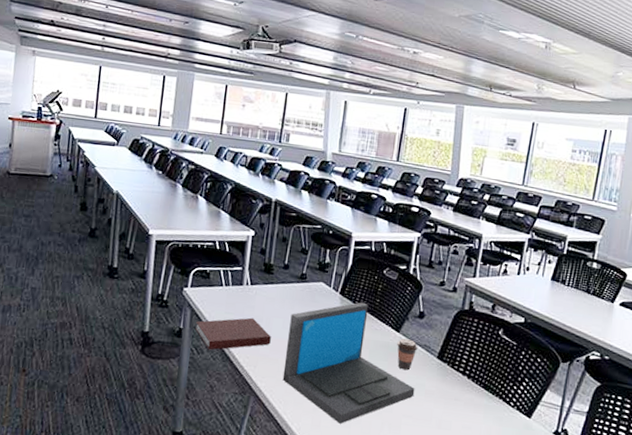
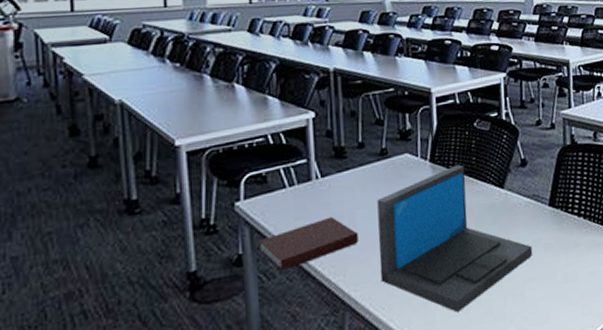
coffee cup: present [397,338,418,371] -> none [503,193,527,230]

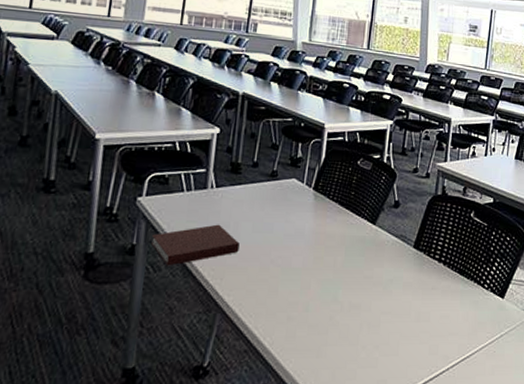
laptop: present [377,164,533,312] -> none [253,196,393,331]

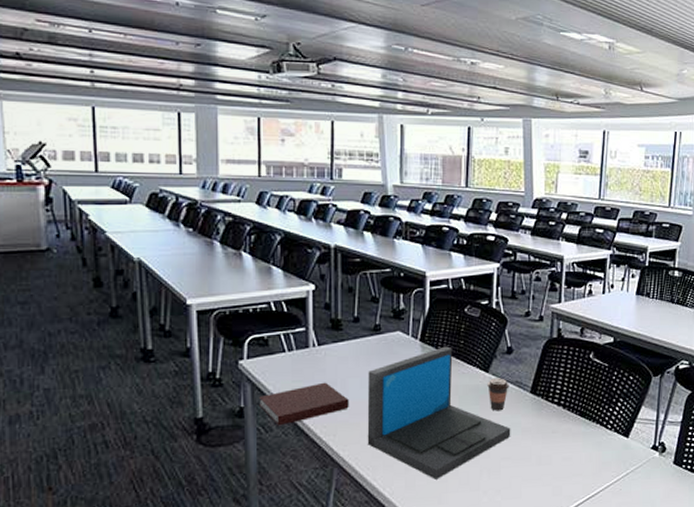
laptop: none [253,196,393,331] -> present [367,346,511,480]
coffee cup: none [373,230,394,264] -> present [487,378,509,411]

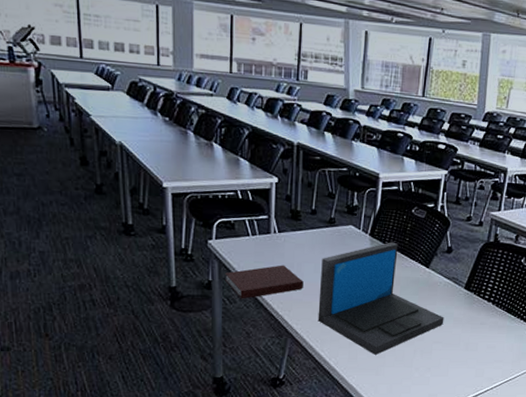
coffee cup: present [487,378,509,411] -> none [427,273,447,302]

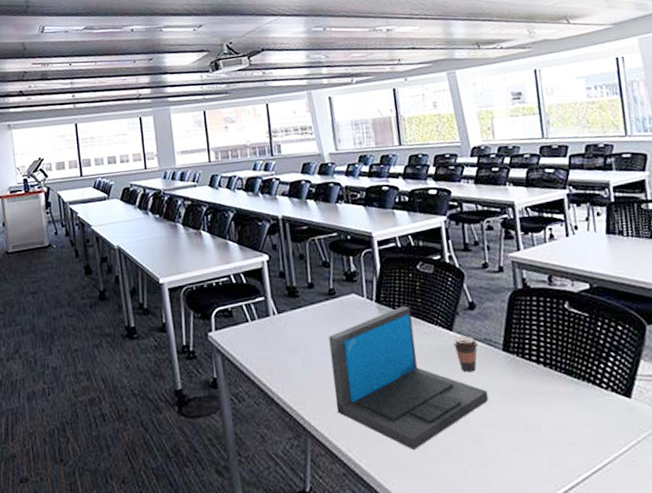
notebook: present [225,265,303,299] -> none [230,349,314,396]
coffee cup: none [427,273,447,302] -> present [453,336,478,373]

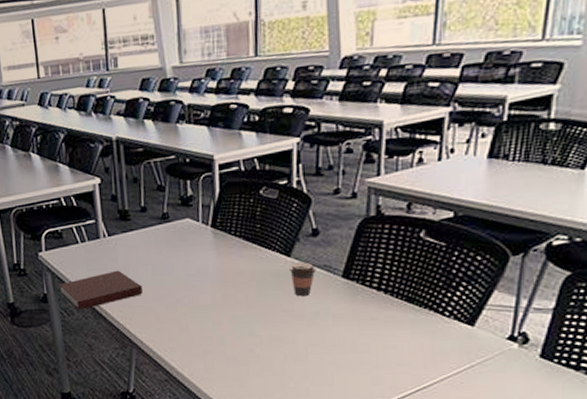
notebook: none [230,349,314,396] -> present [59,270,143,310]
laptop: present [328,306,489,450] -> none [159,231,320,363]

